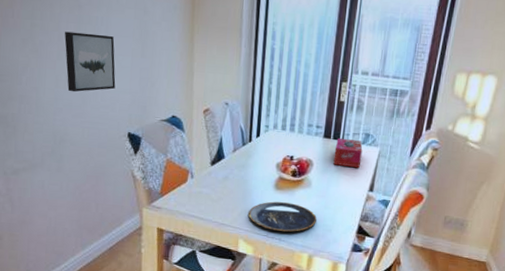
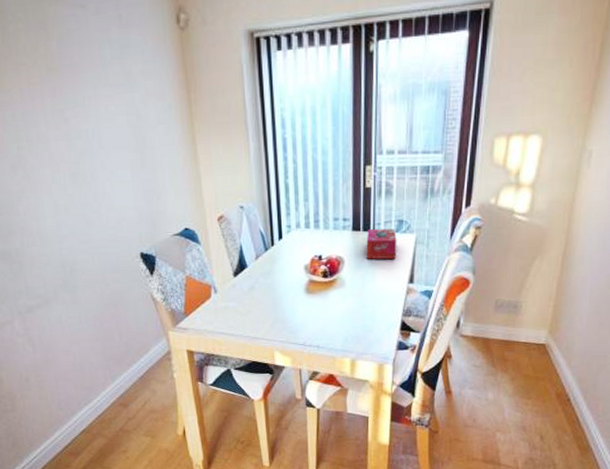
wall art: present [64,31,116,92] -> none [55,148,119,217]
plate: present [248,201,317,233] -> none [281,306,355,339]

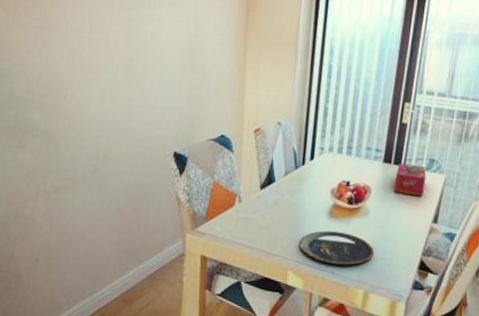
plate: none [281,306,355,339] -> present [299,230,374,266]

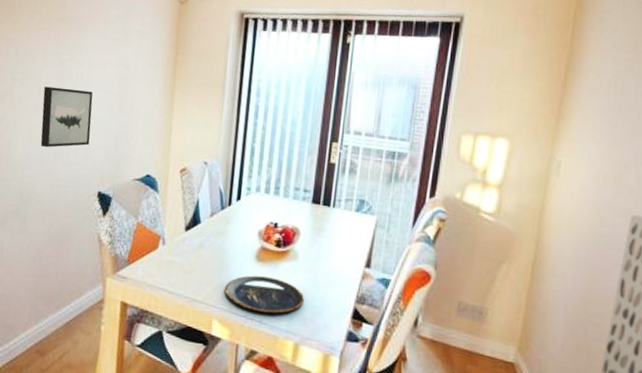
wall art: none [112,45,164,108] -> present [40,86,93,148]
tissue box: present [393,162,427,197] -> none [323,203,357,240]

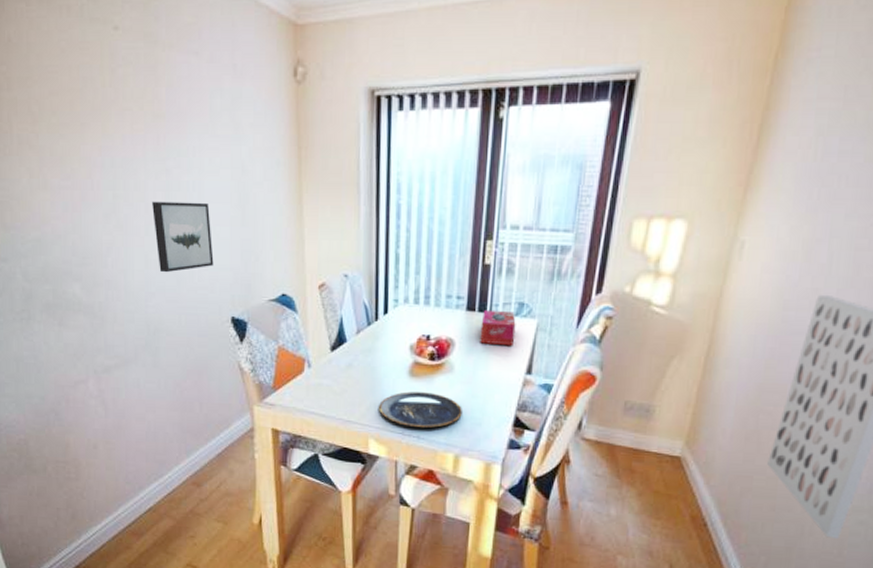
tissue box: none [323,203,357,240] -> present [480,309,516,346]

